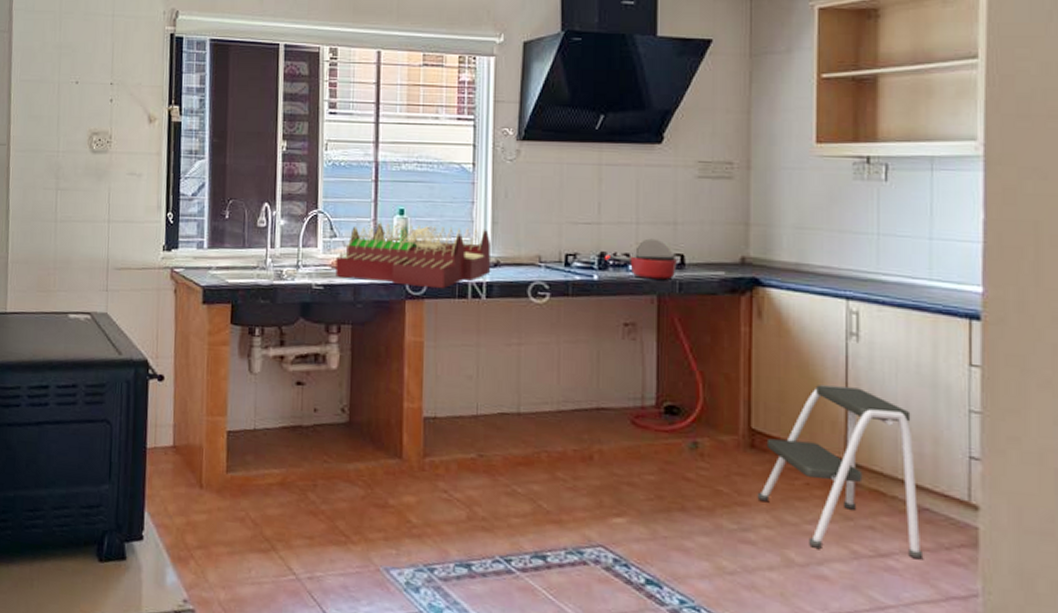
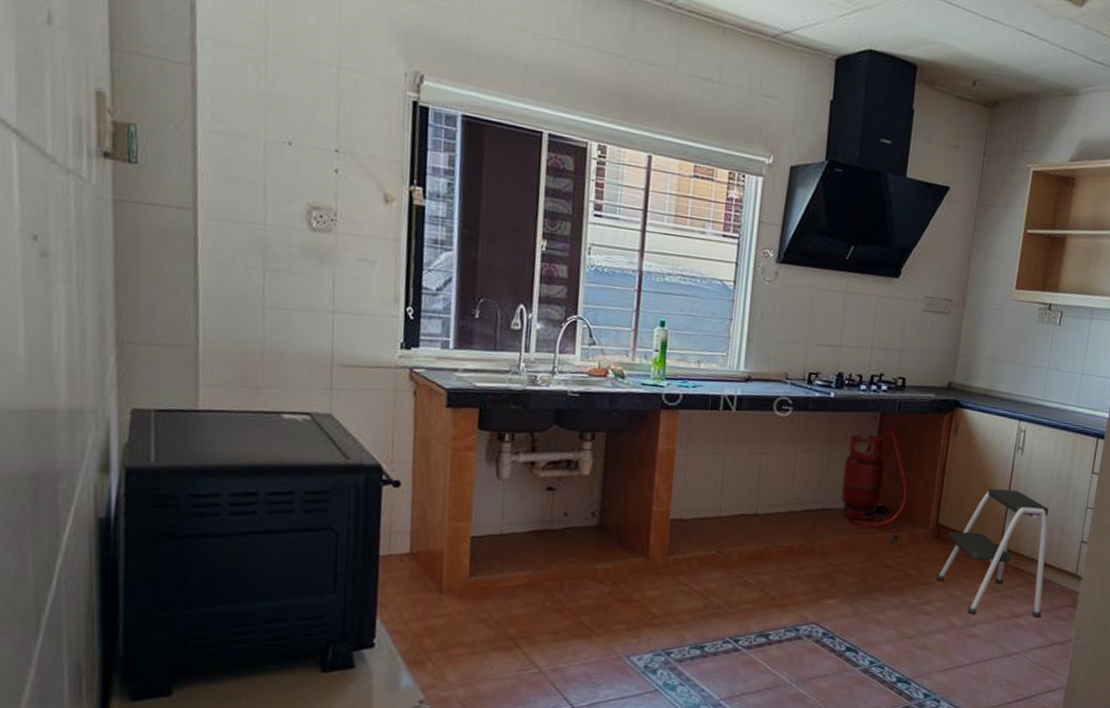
architectural model: present [335,222,492,289] -> none [592,332,745,401]
saucepan: present [605,238,677,280] -> none [842,362,900,399]
gas cylinder: none [618,321,671,424] -> present [841,434,885,521]

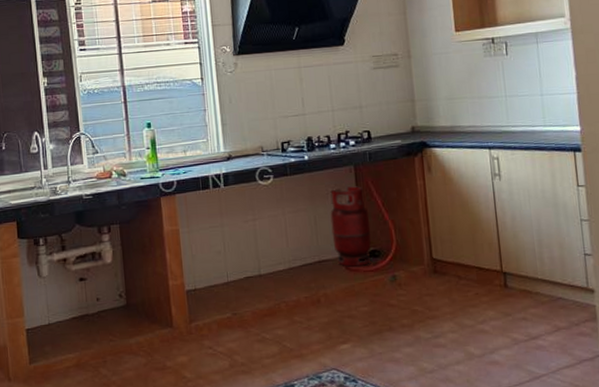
step stool: present [936,488,1049,618] -> none [442,215,562,341]

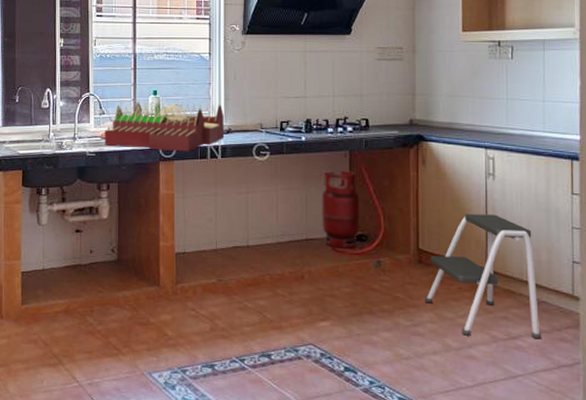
architectural model: none [100,130,226,186] -> present [104,101,225,152]
step stool: none [442,215,562,341] -> present [424,213,542,339]

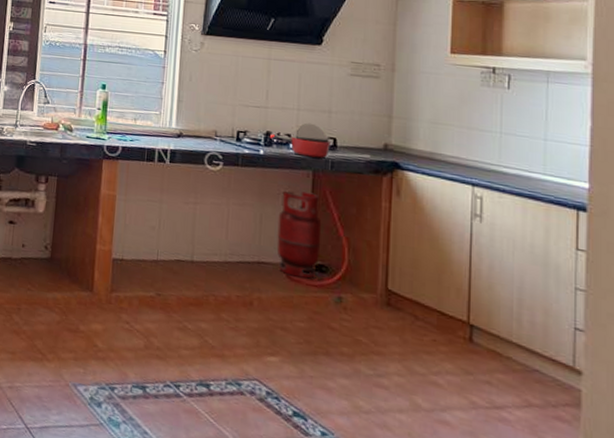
architectural model: present [104,101,225,152] -> none [46,94,177,153]
saucepan: none [310,107,363,139] -> present [270,123,330,159]
step stool: present [424,213,542,339] -> none [391,256,533,414]

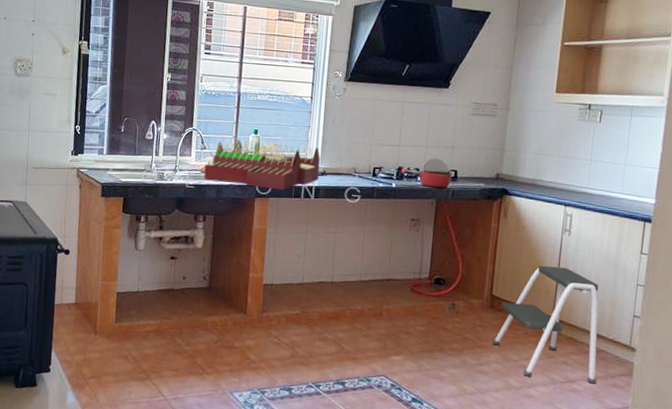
architectural model: none [46,94,177,153] -> present [204,139,321,191]
gas cylinder: present [276,191,322,279] -> none [403,217,442,291]
step stool: none [391,256,533,414] -> present [492,265,599,384]

